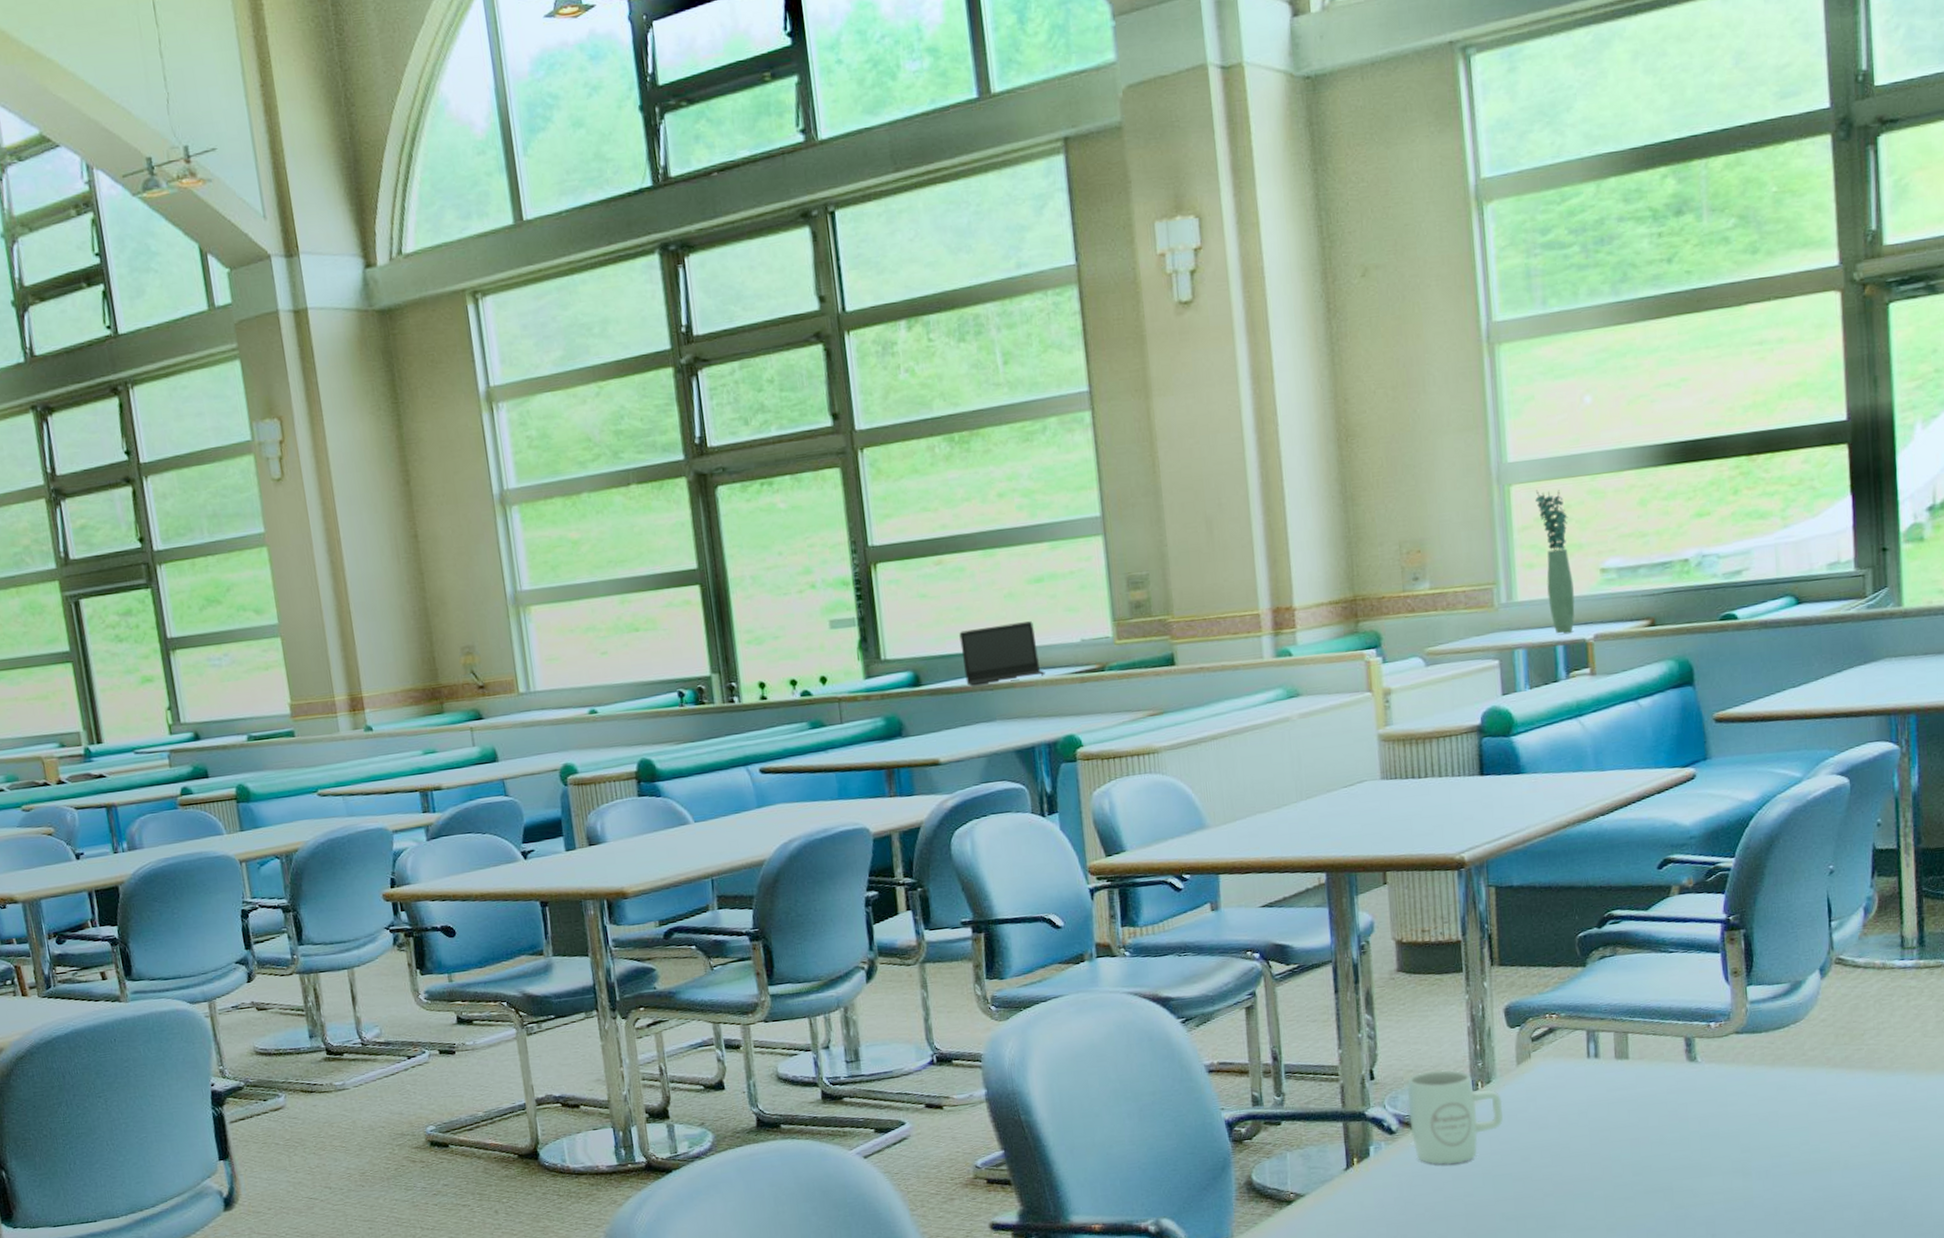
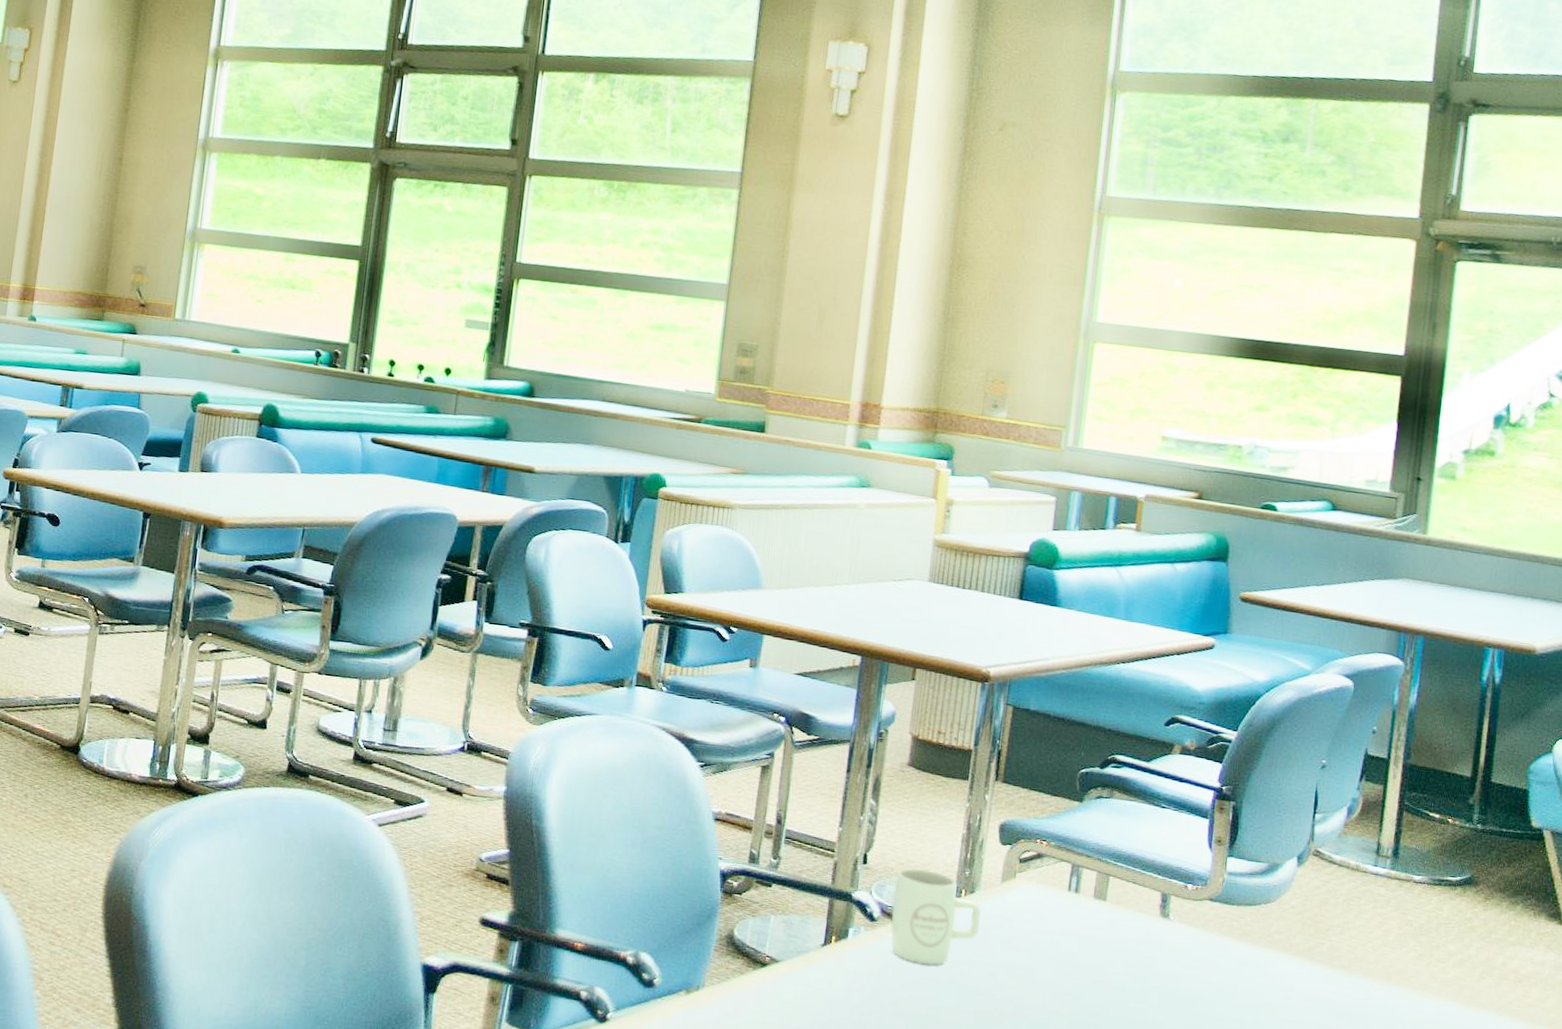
laptop: present [959,621,1045,687] -> none [574,357,647,415]
vase: present [1535,490,1575,636] -> none [1109,352,1142,489]

